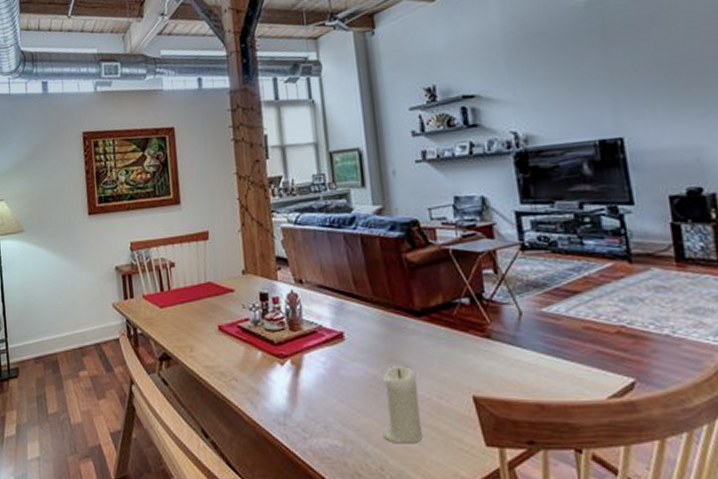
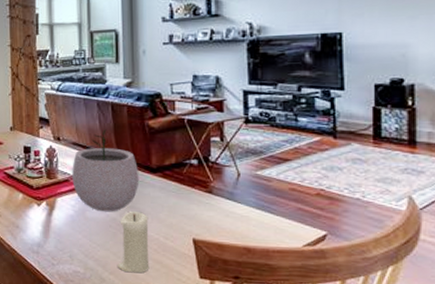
plant pot: none [319,267,402,369] -> present [72,129,140,212]

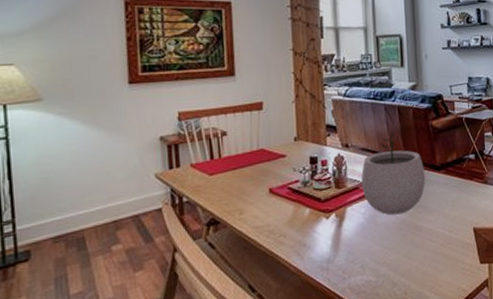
candle: present [117,212,150,273] -> none [407,210,437,271]

